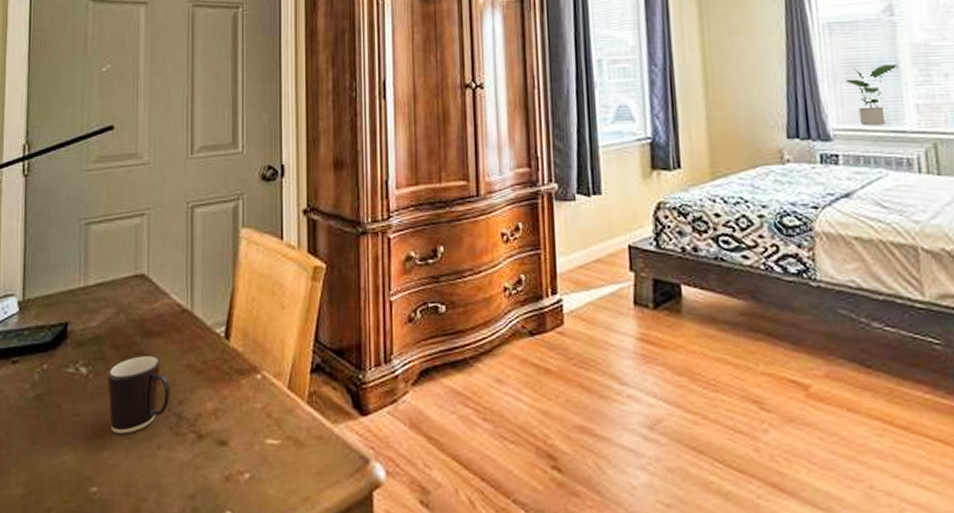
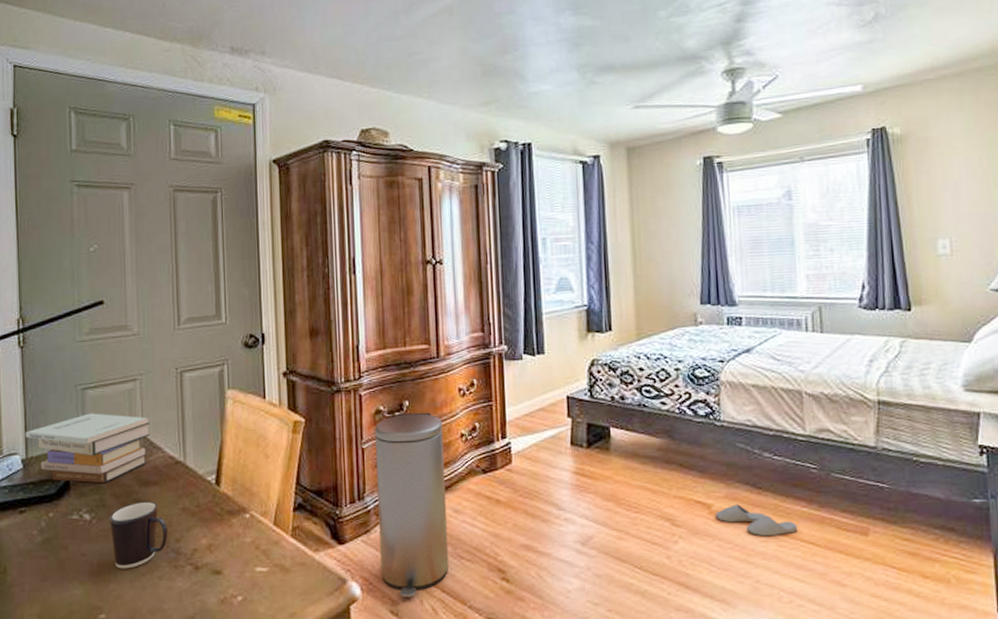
books: none [23,251,157,332] -> present [25,413,151,484]
pedal bin: none [403,260,490,485] -> present [374,412,449,597]
slippers: none [813,386,921,430] -> present [714,504,798,537]
potted plant: present [846,64,898,127] -> none [750,240,793,294]

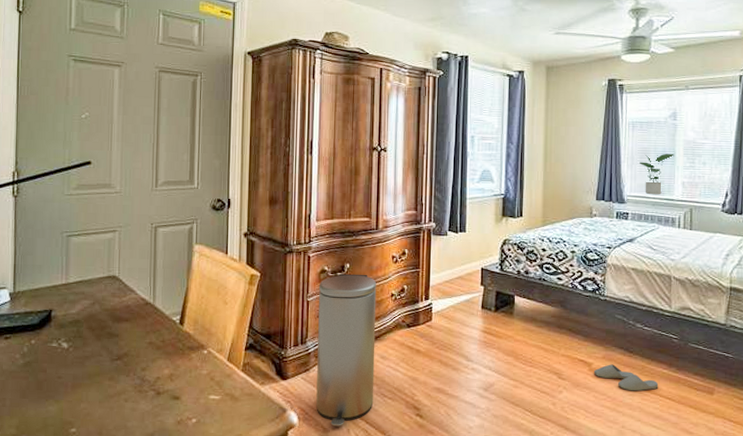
books: present [25,413,151,484] -> none [14,257,126,318]
mug: present [110,501,168,569] -> none [85,335,136,391]
potted plant: none [750,240,793,294] -> present [640,153,674,195]

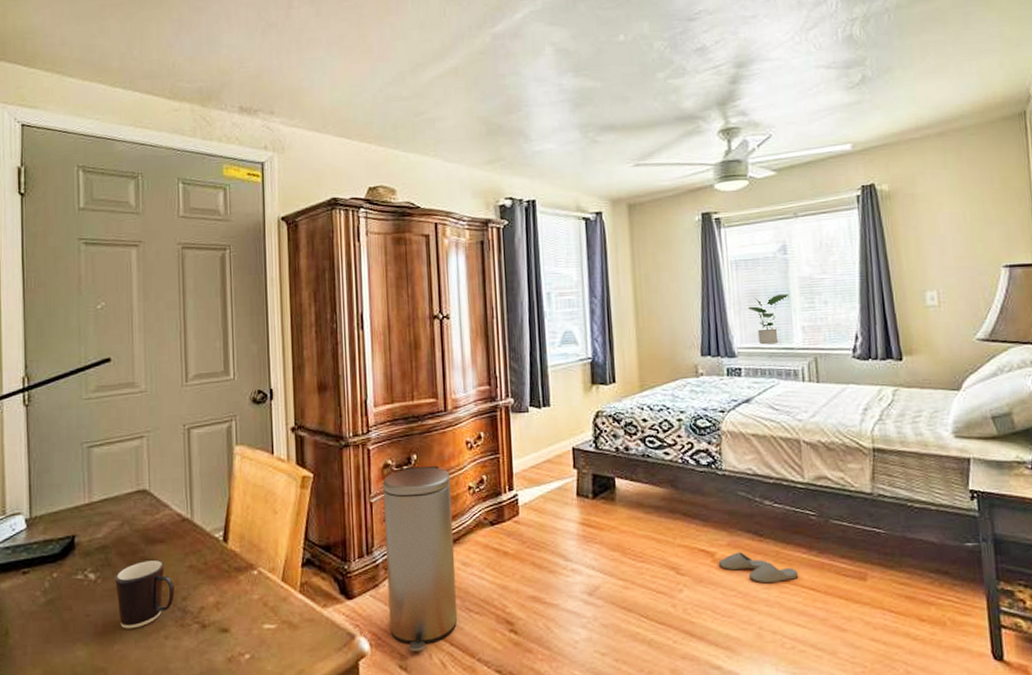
mug: none [85,335,136,391] -> present [115,559,175,629]

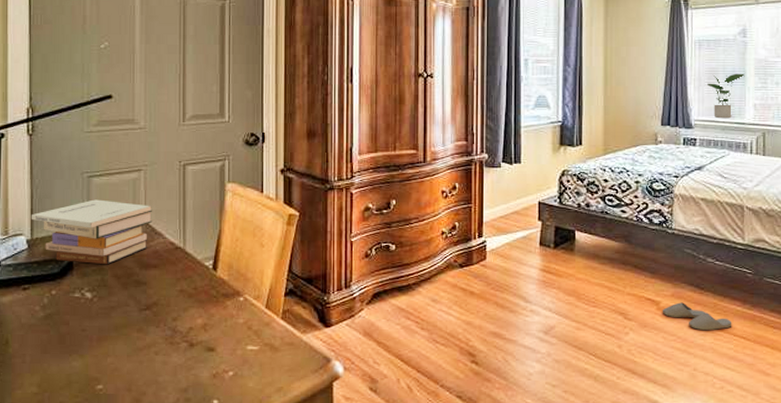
books: none [29,471,158,542] -> present [31,199,153,265]
mug: present [115,559,175,629] -> none [110,282,166,344]
pedal bin: present [382,465,458,652] -> none [362,211,426,376]

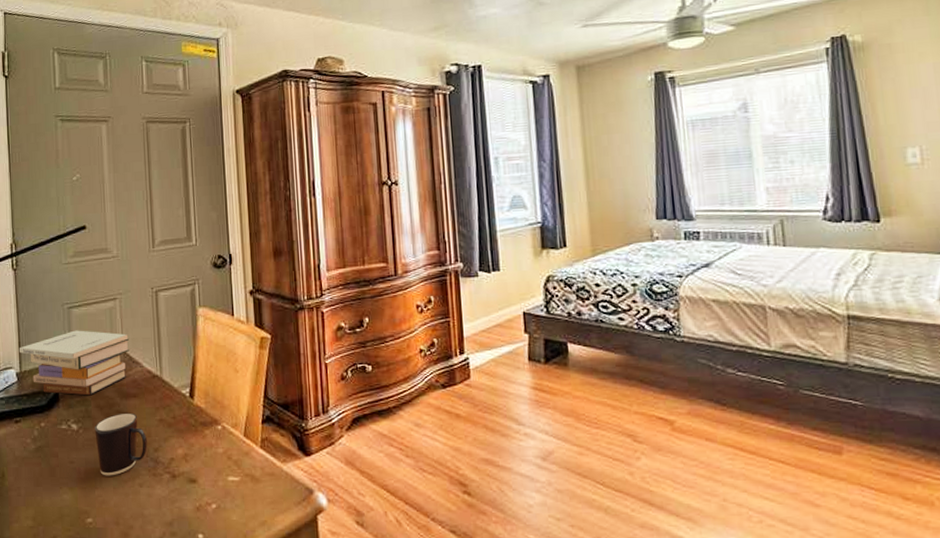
mug: none [110,282,166,344] -> present [95,412,148,476]
slippers: present [662,302,732,331] -> none [677,421,766,454]
potted plant: present [707,73,745,119] -> none [706,153,751,207]

